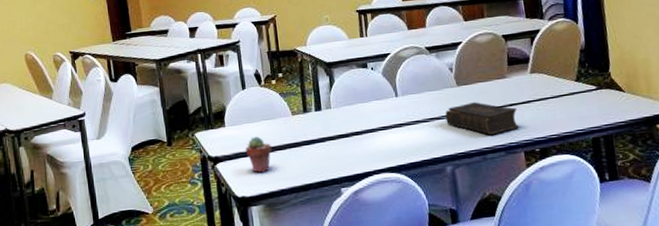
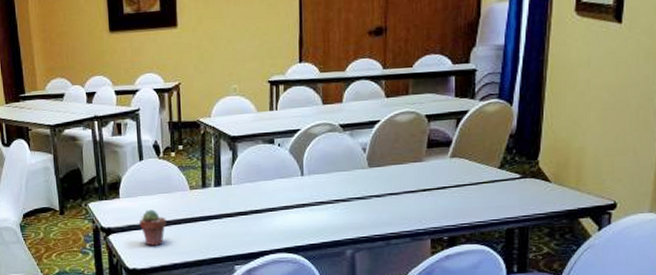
book: present [445,102,520,136] -> none [352,185,430,221]

